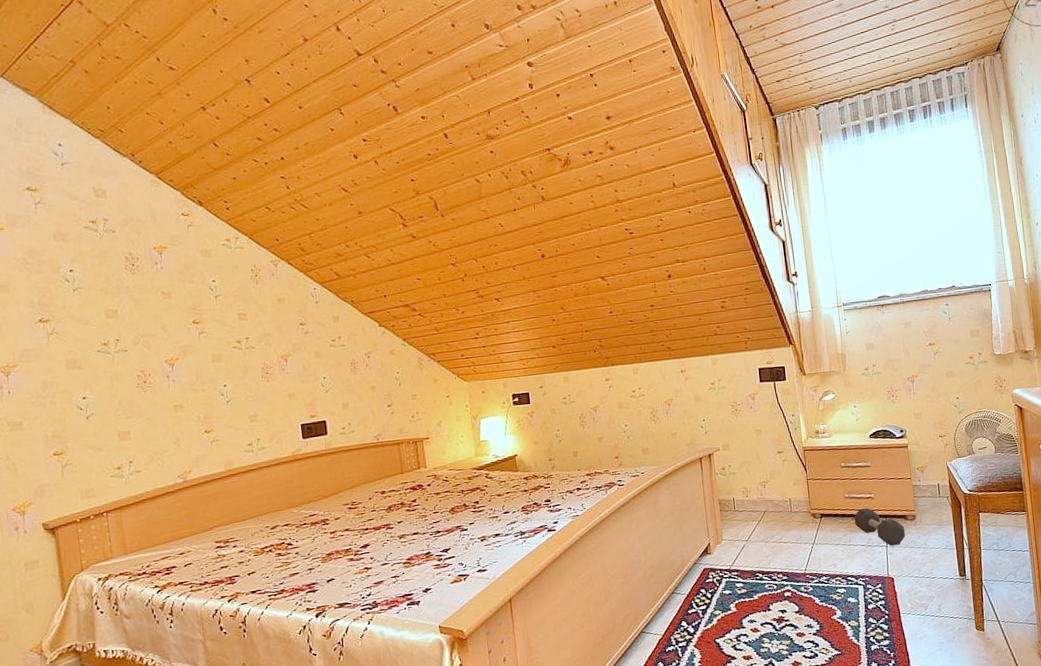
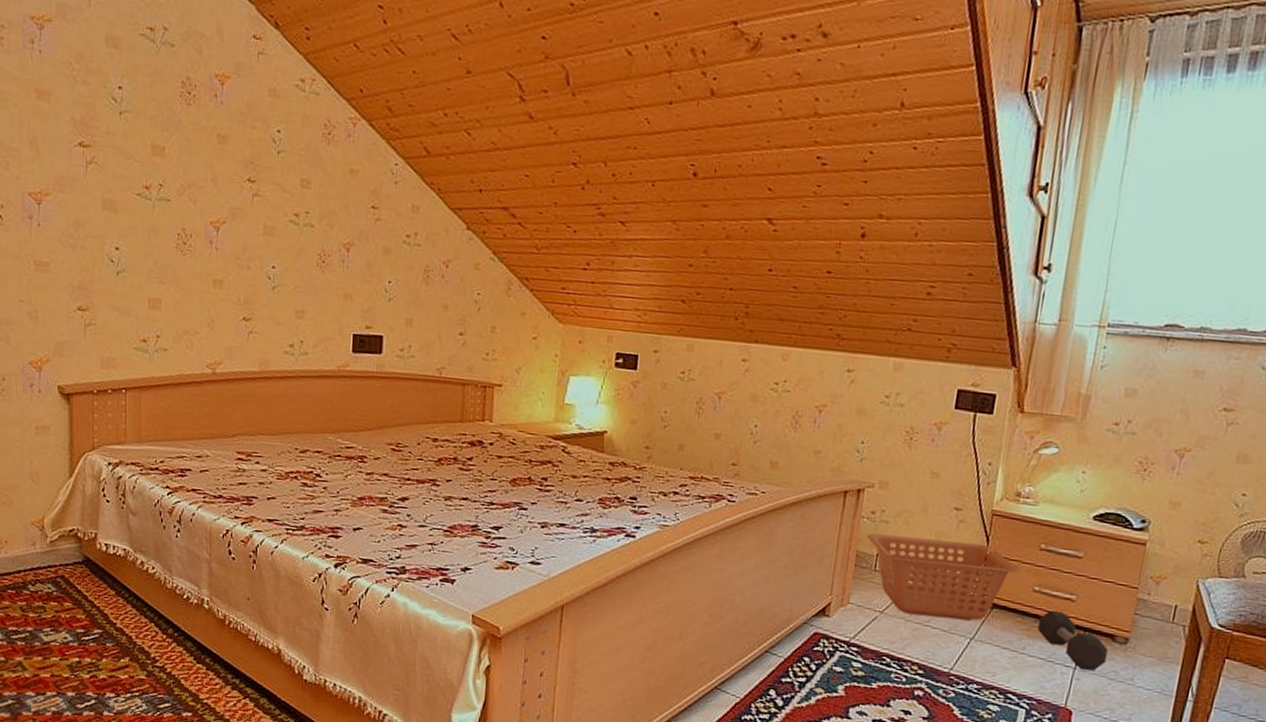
laundry basket: none [723,473,833,537] -> present [866,533,1021,621]

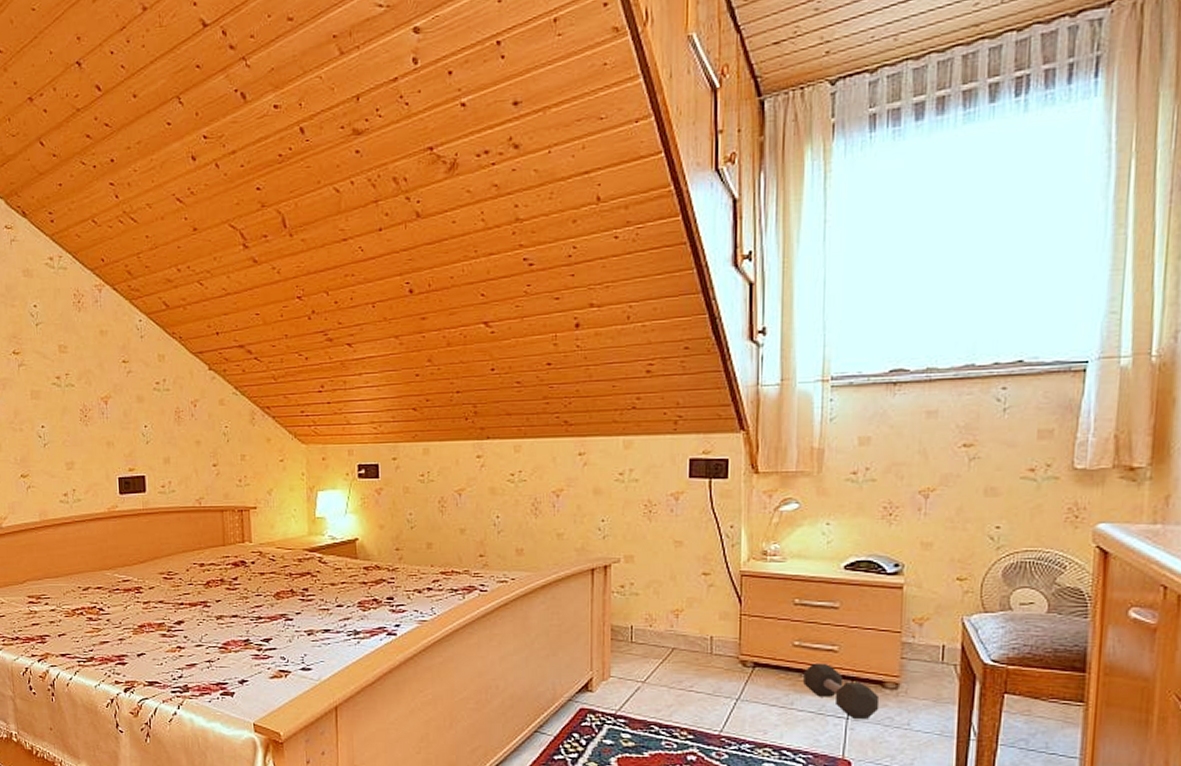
laundry basket: present [866,533,1021,621] -> none [619,605,777,682]

